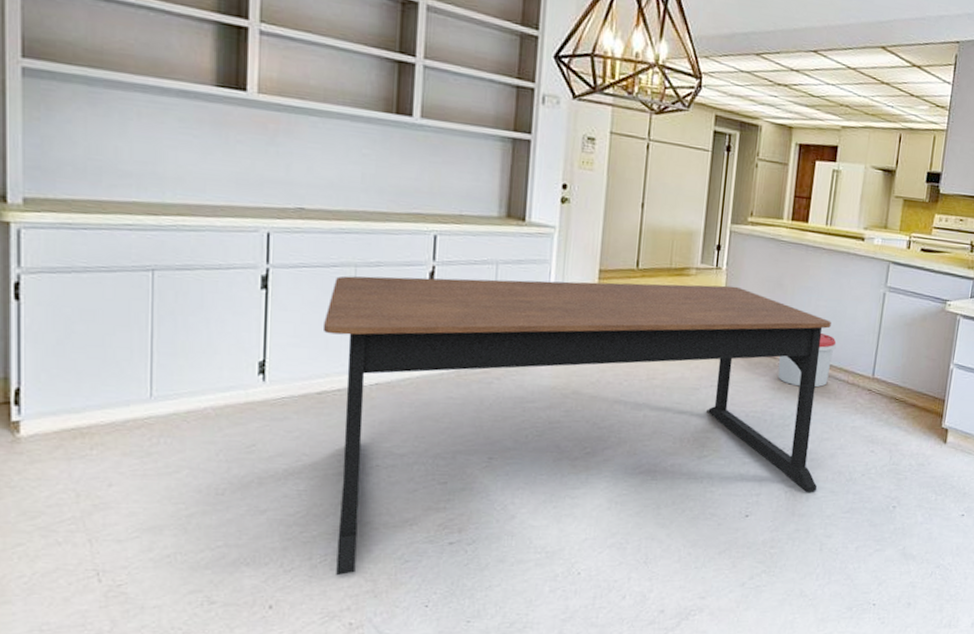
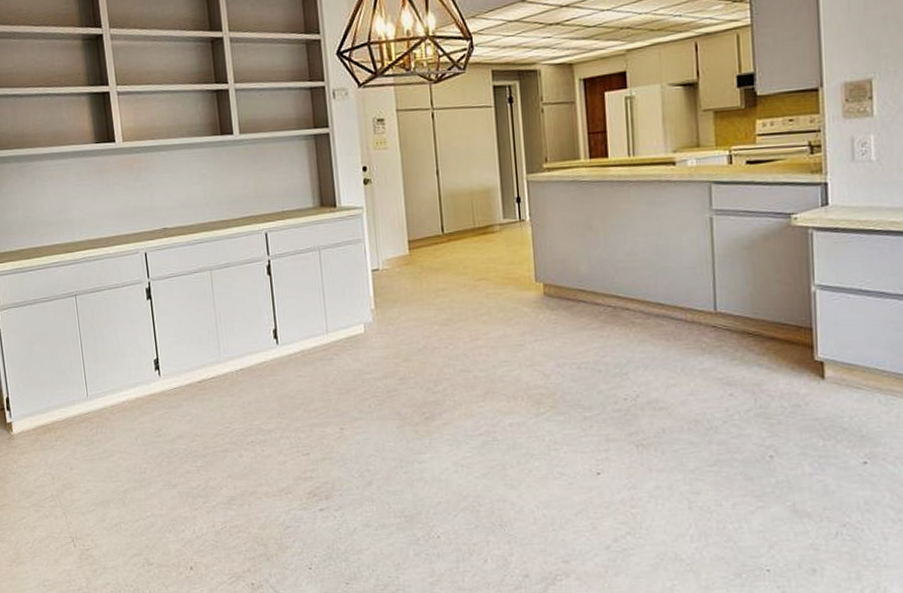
dining table: present [322,275,831,576] -> none [194,236,673,541]
bucket: present [778,333,837,388] -> none [602,271,665,331]

